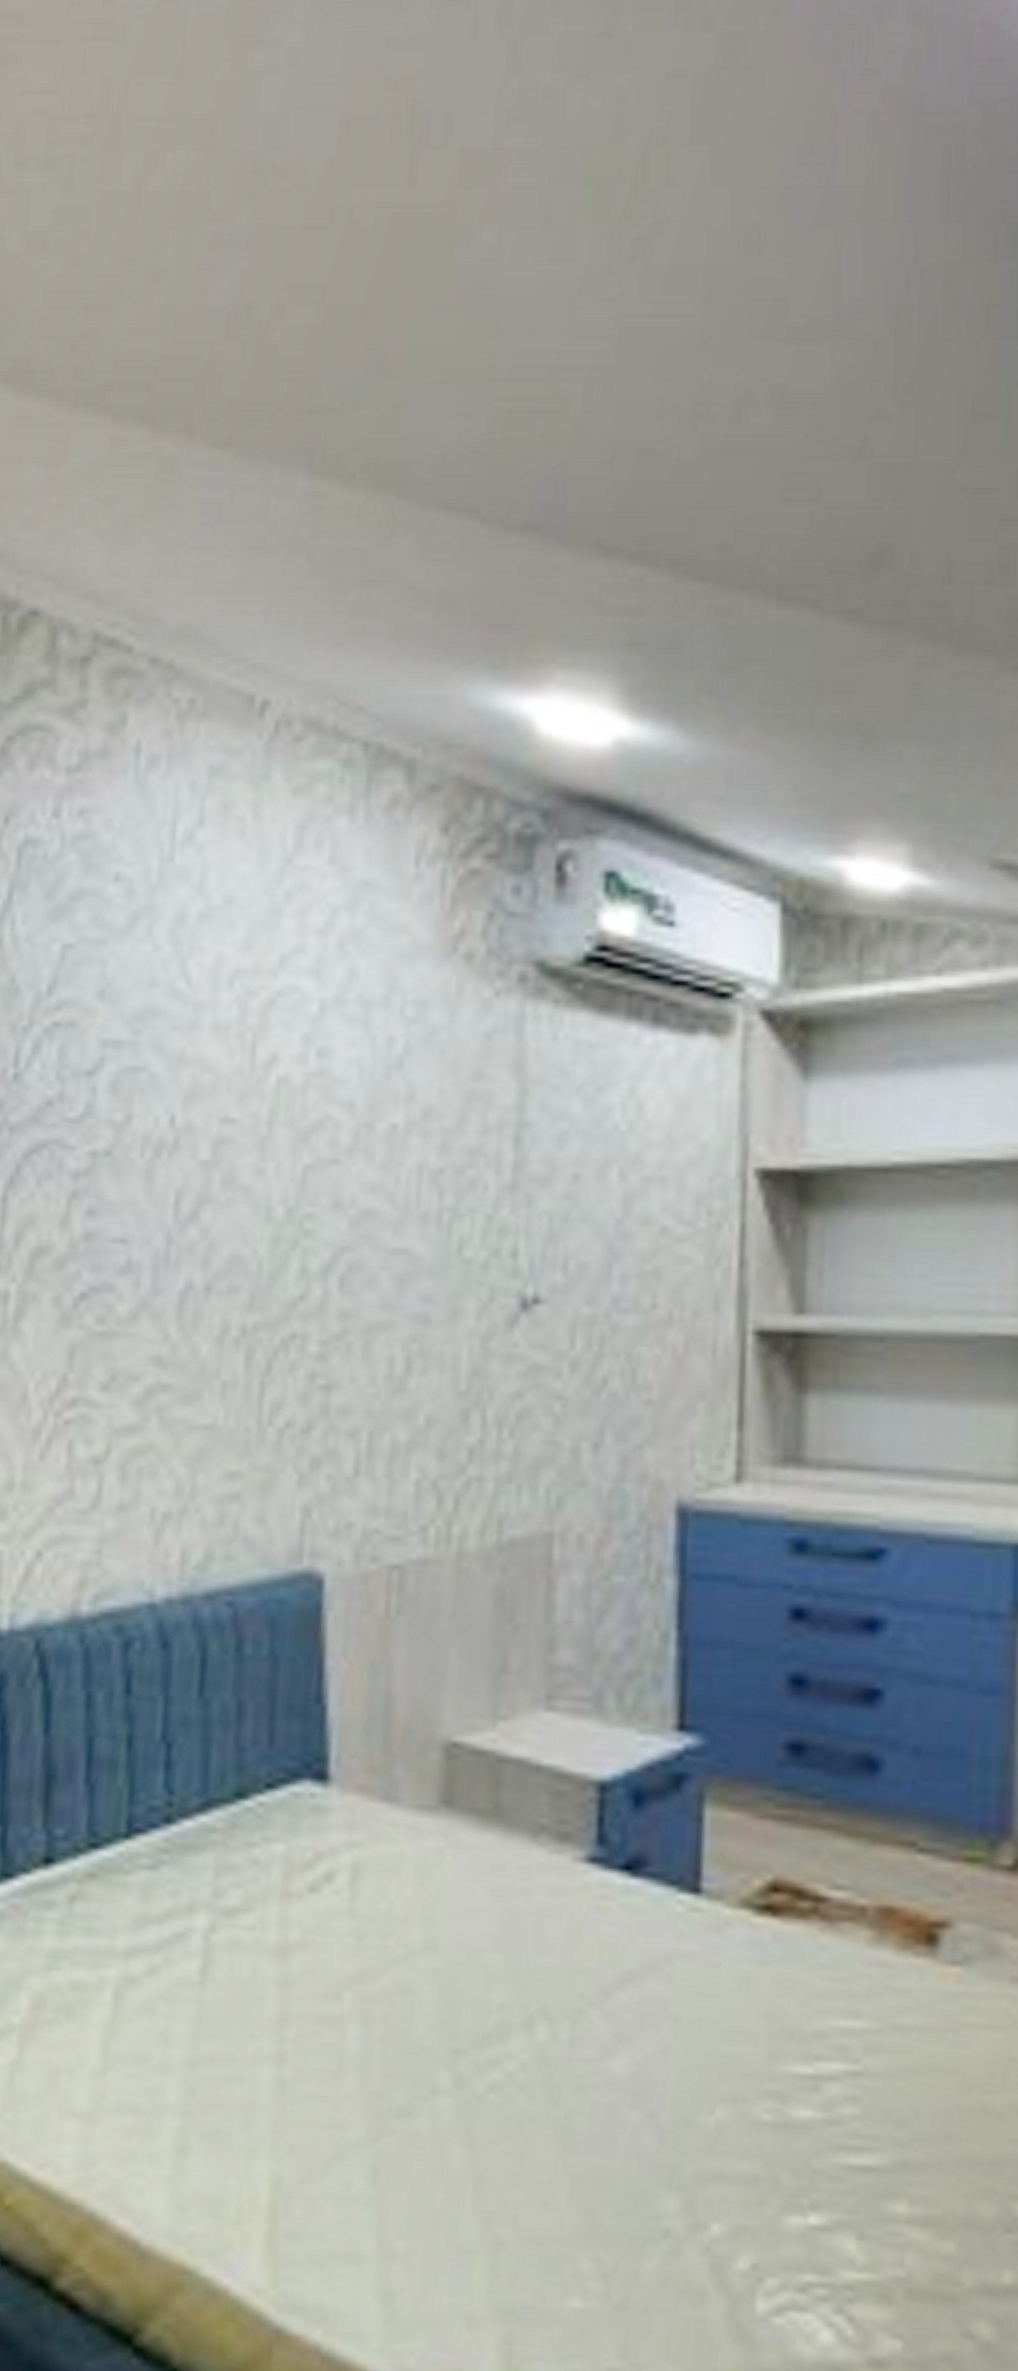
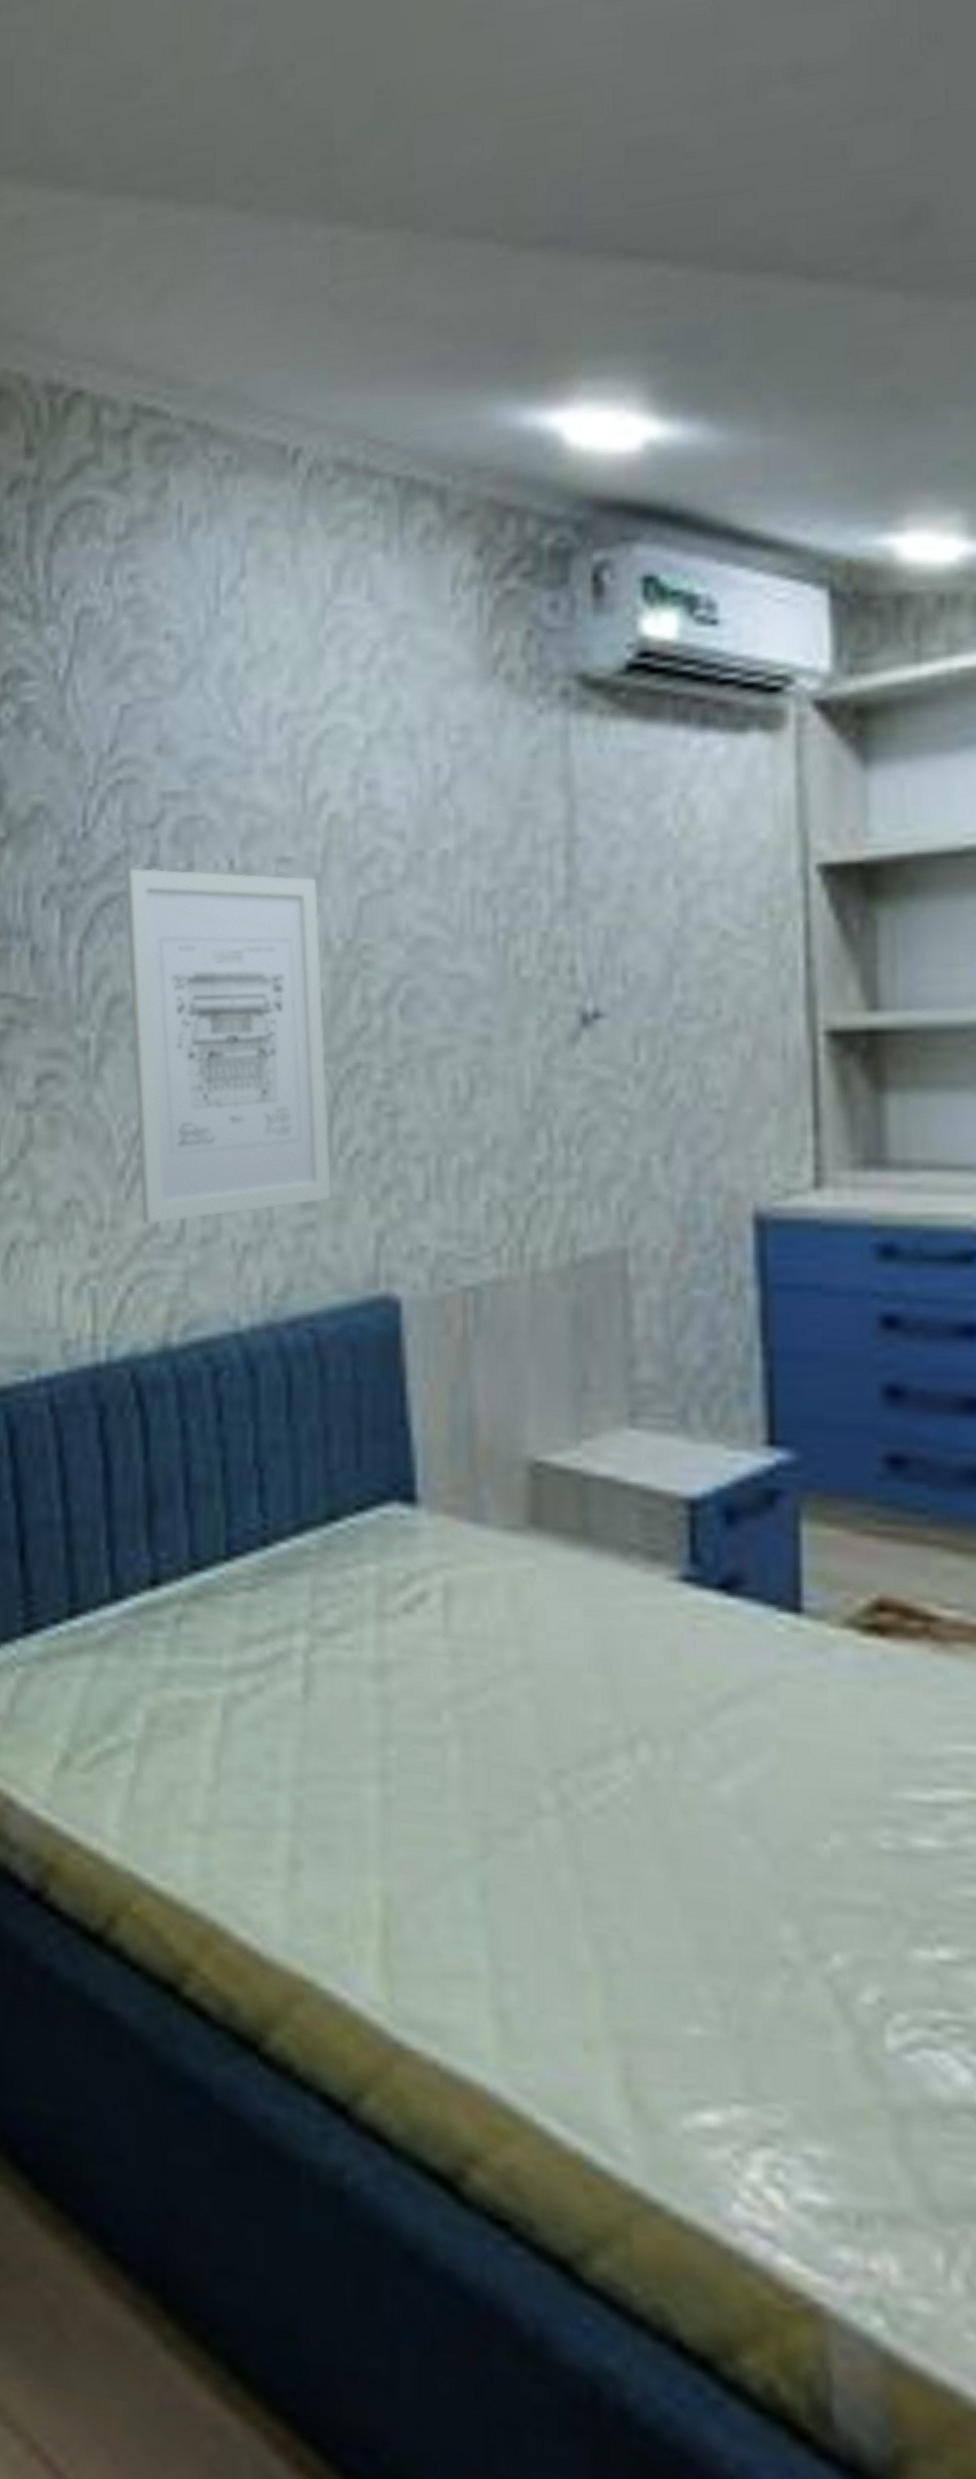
wall art: none [55,1115,262,1488] -> present [124,867,332,1225]

